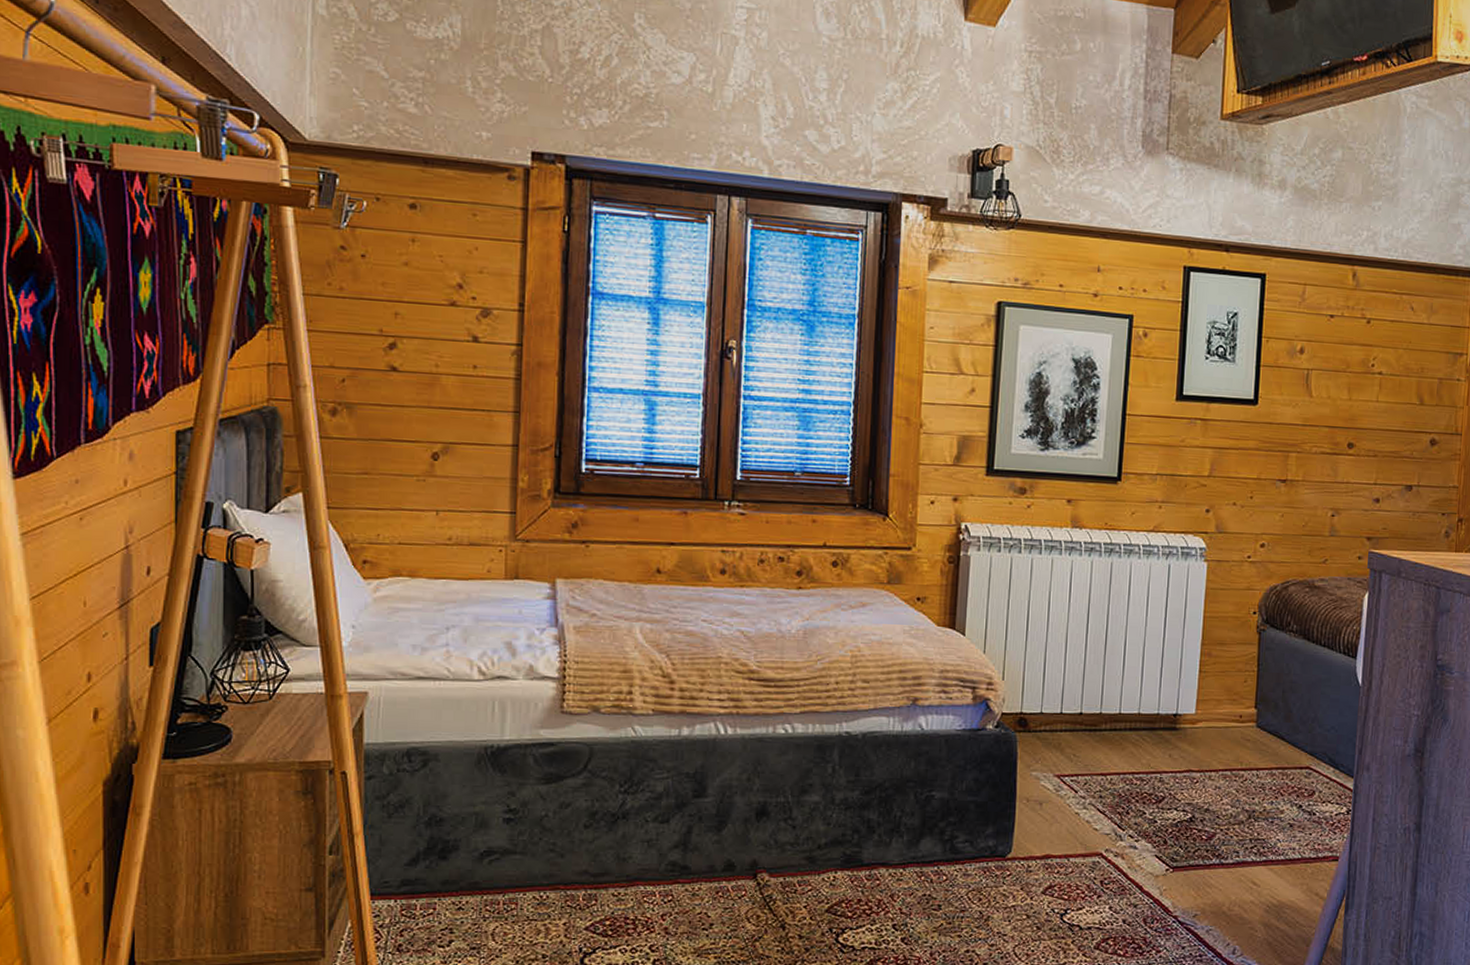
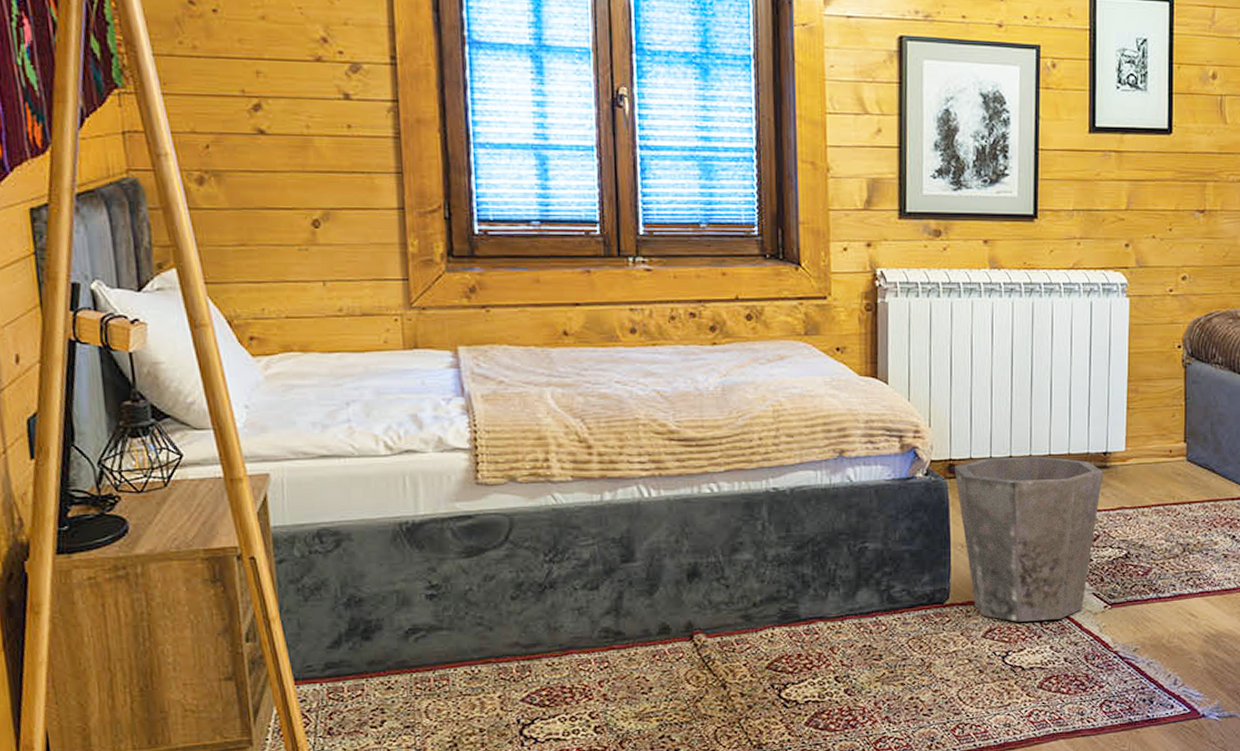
waste bin: none [1024,713,1172,881] -> present [953,456,1103,622]

